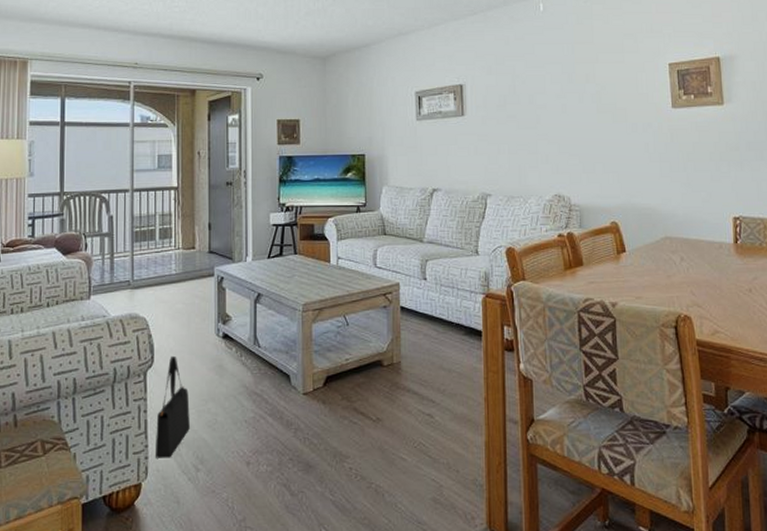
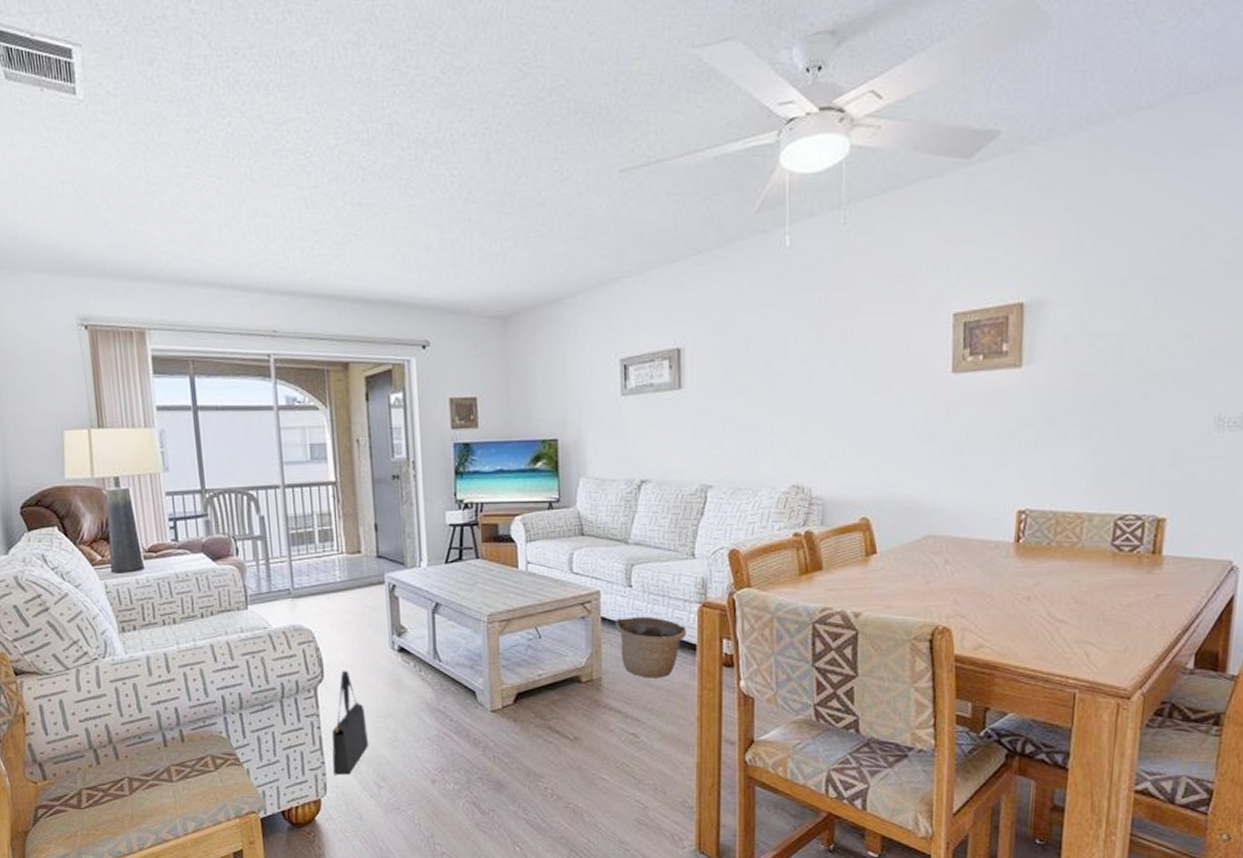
basket: none [413,306,473,362] -> present [616,616,687,678]

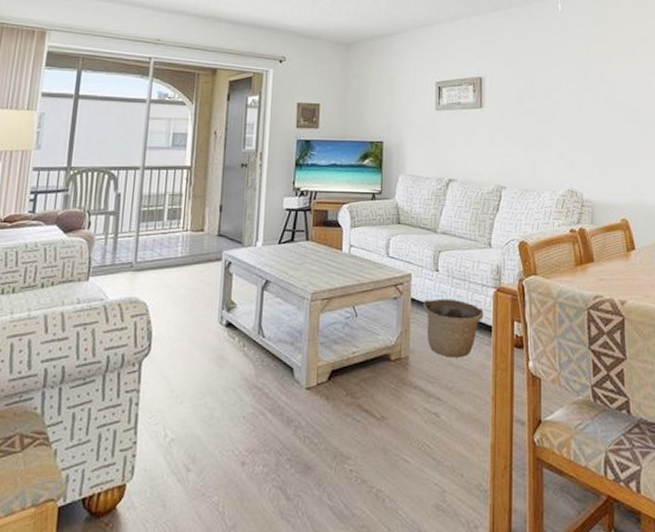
tote bag: present [331,670,368,775] -> none [143,344,186,456]

